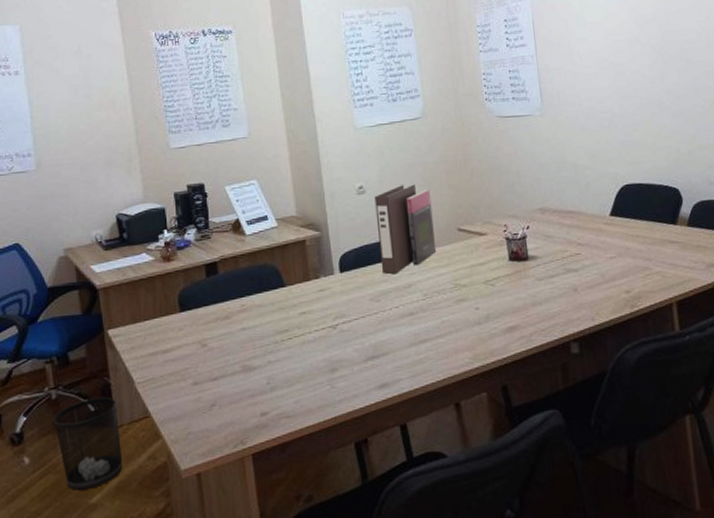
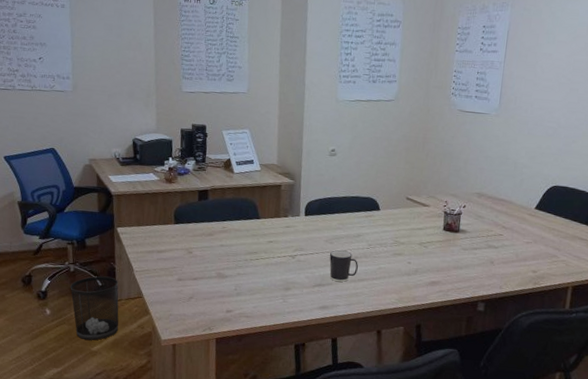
binder: present [374,184,416,275] -> none [338,154,378,225]
mug: none [379,308,416,350] -> present [329,250,358,282]
book: present [406,190,437,266] -> none [364,161,390,221]

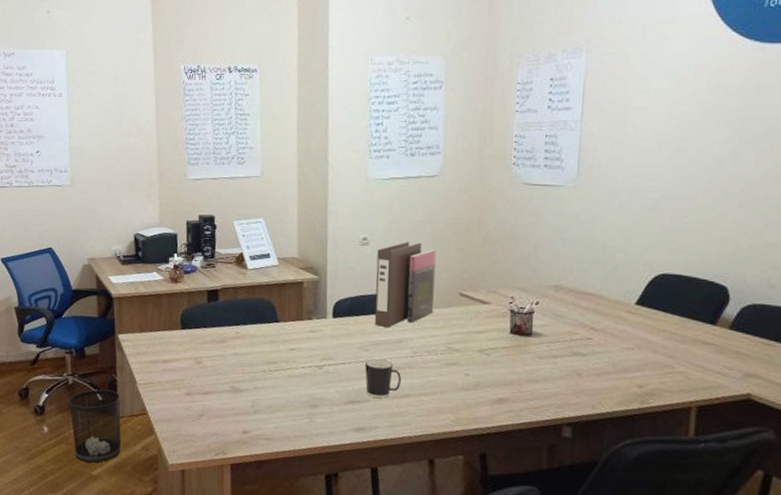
binder: none [338,154,378,225] -> present [374,241,422,328]
book: none [364,161,390,221] -> present [406,250,437,323]

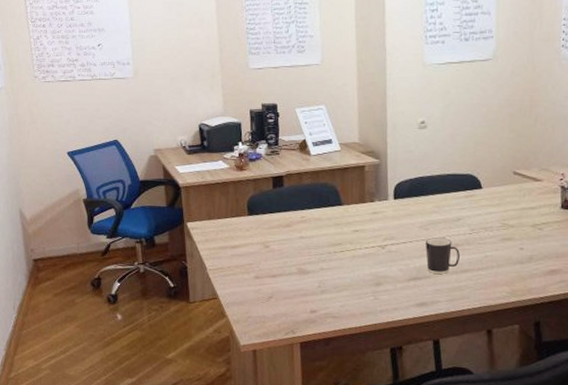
waste bin: present [68,389,121,463] -> none [141,276,194,347]
binder: present [374,241,422,328] -> none [433,124,477,207]
book: present [406,250,437,323] -> none [464,131,491,202]

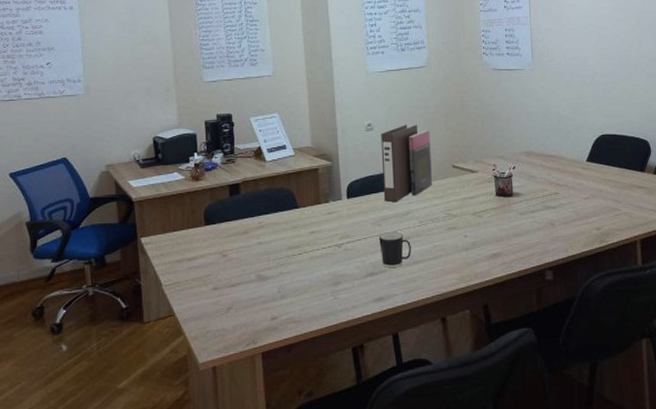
binder: none [433,124,477,207] -> present [381,124,417,203]
book: none [464,131,491,202] -> present [408,130,433,196]

